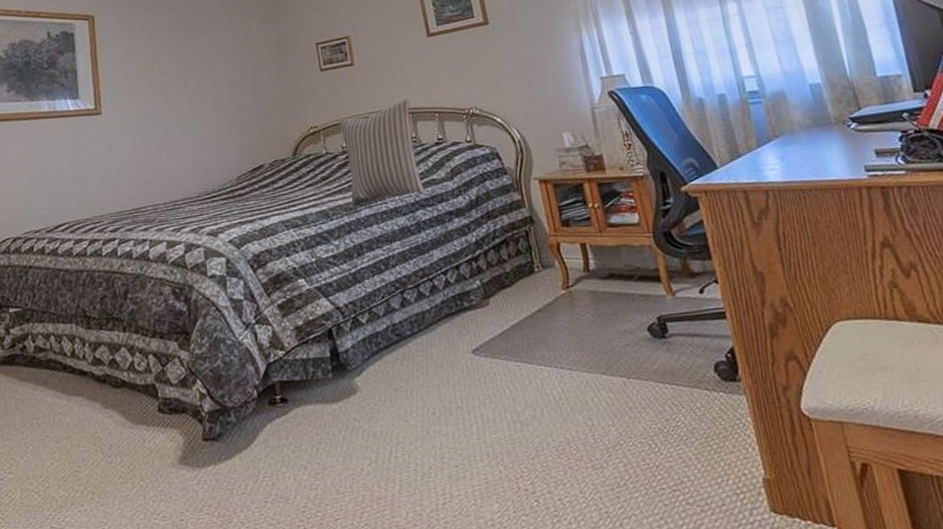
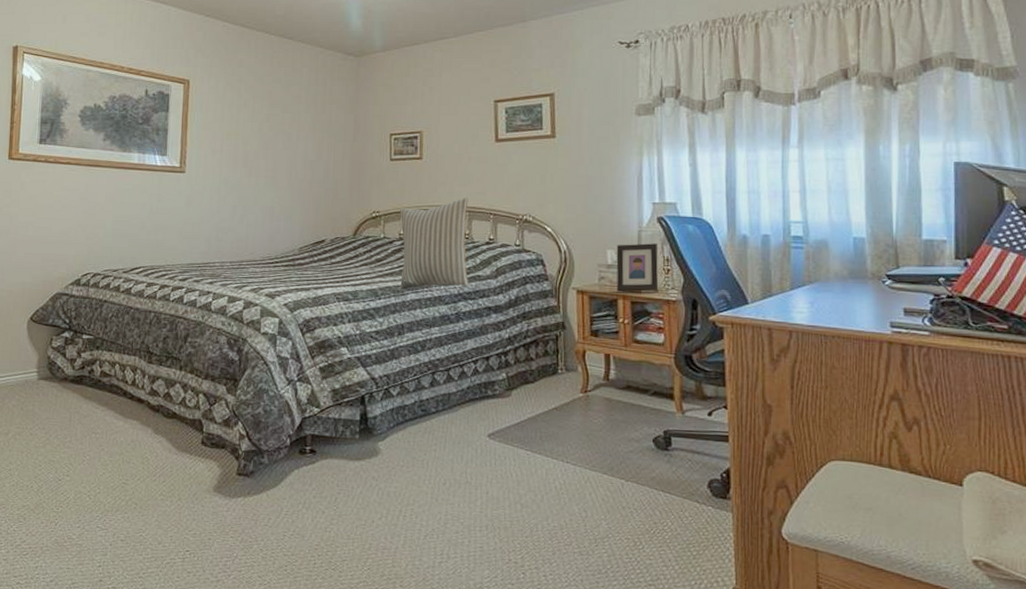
picture frame: none [572,119,624,176] -> present [616,243,659,292]

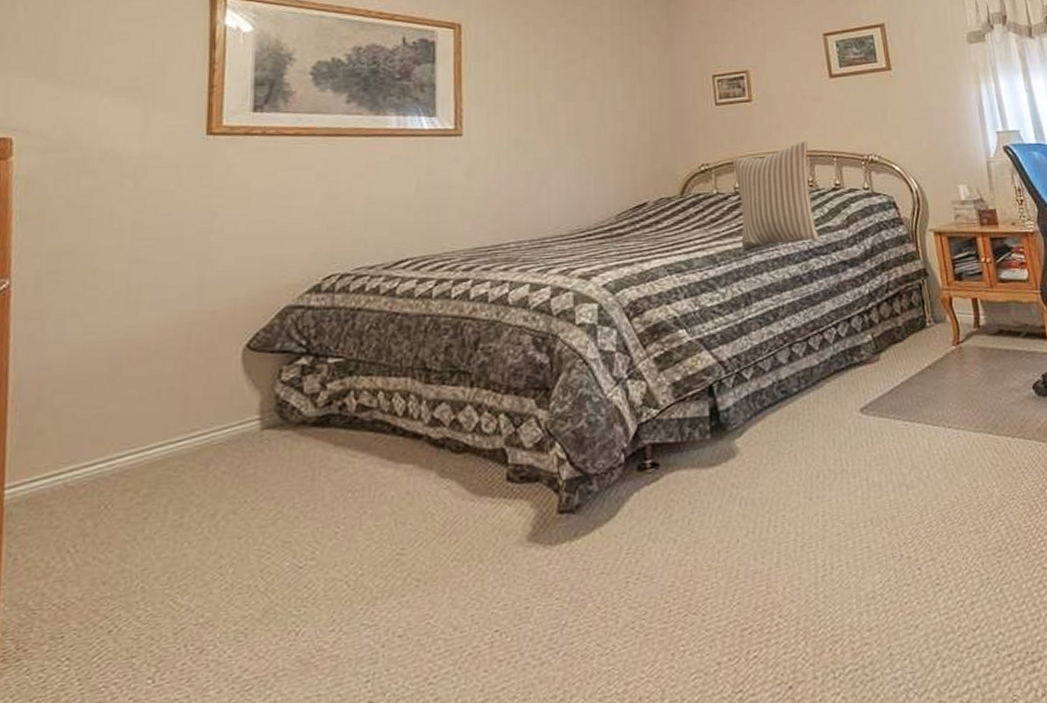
picture frame: present [616,243,659,292] -> none [968,174,1015,229]

